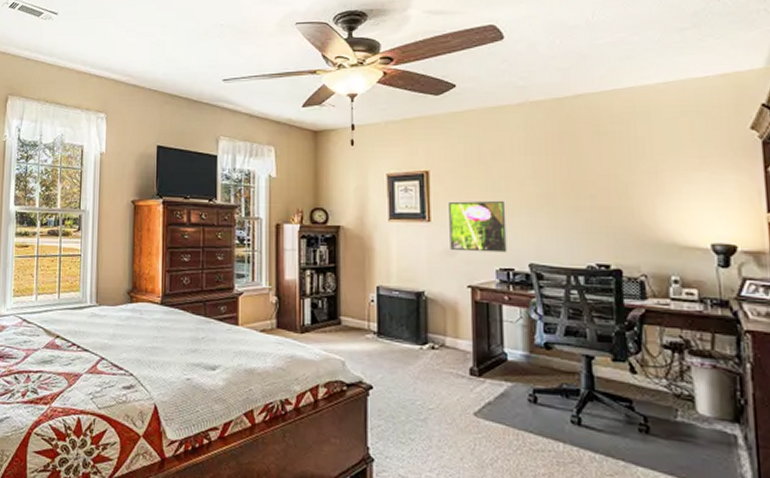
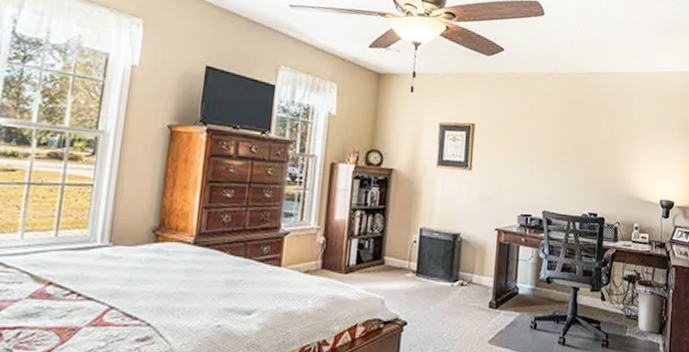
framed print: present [449,200,507,253] -> none [485,153,531,201]

